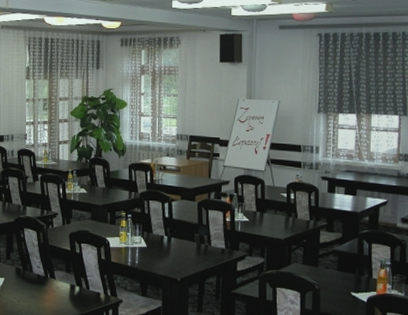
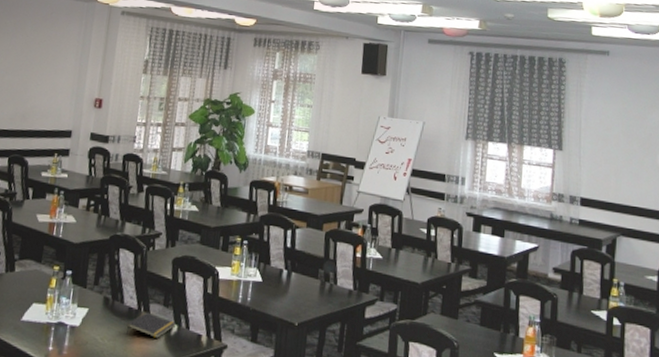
notepad: none [37,278,78,298] -> present [126,312,176,338]

